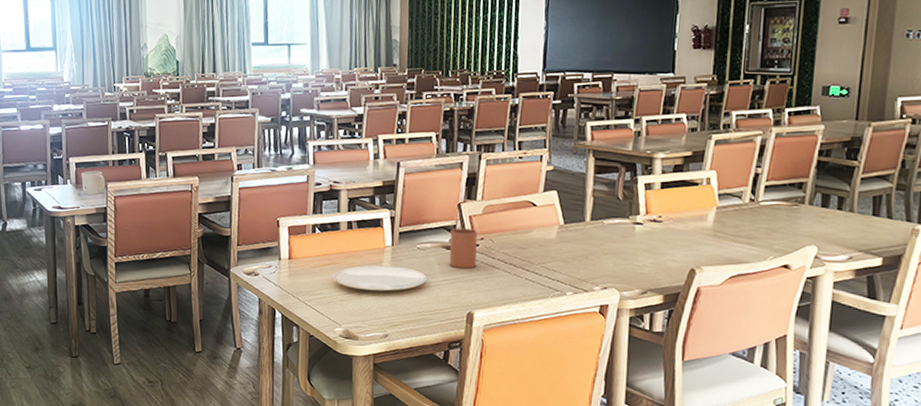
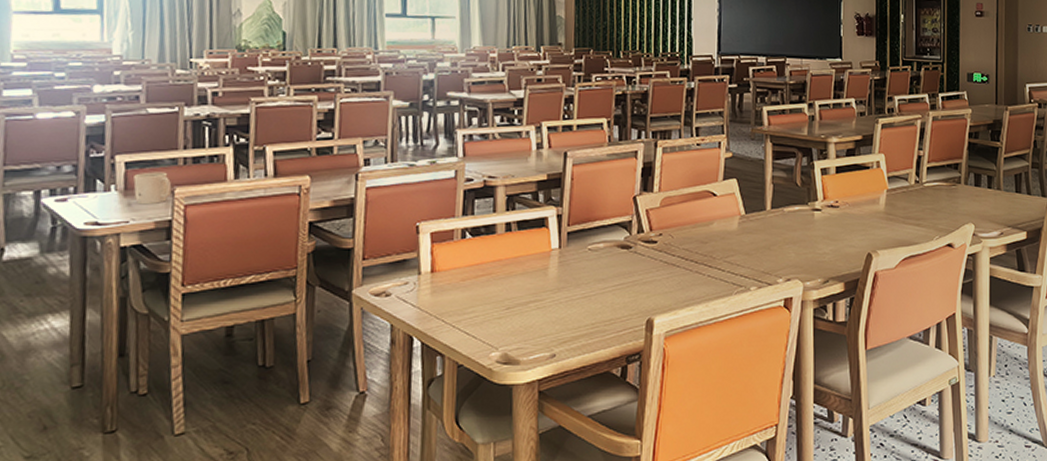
plate: present [333,265,427,292] -> none [487,272,601,303]
cup: present [449,228,478,269] -> none [625,224,656,270]

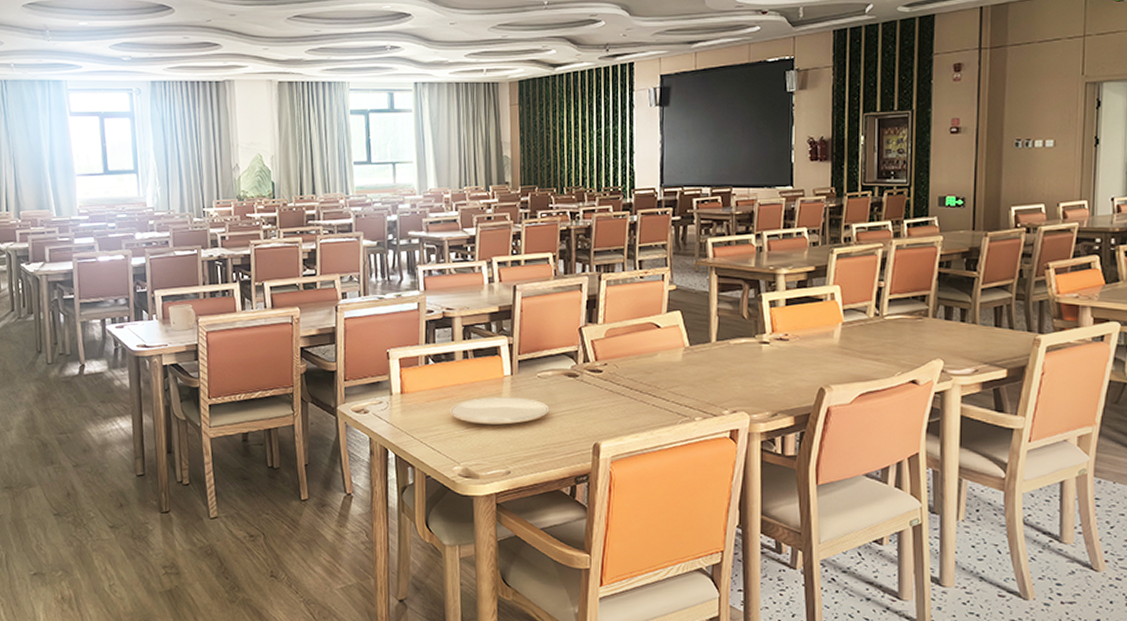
plate: none [487,272,601,303] -> present [449,396,550,425]

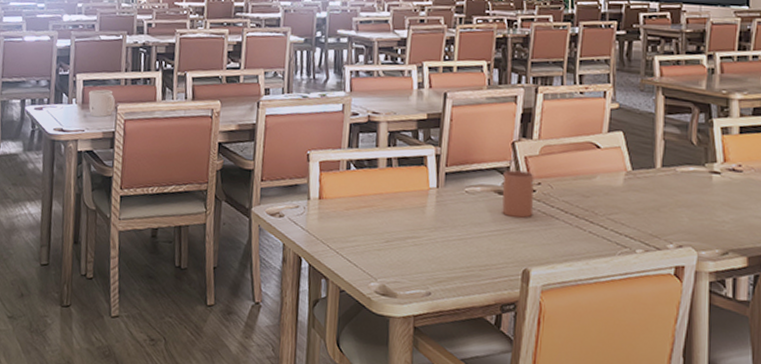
plate: present [449,396,550,425] -> none [369,209,477,241]
cup: none [572,353,601,398] -> present [502,170,534,218]

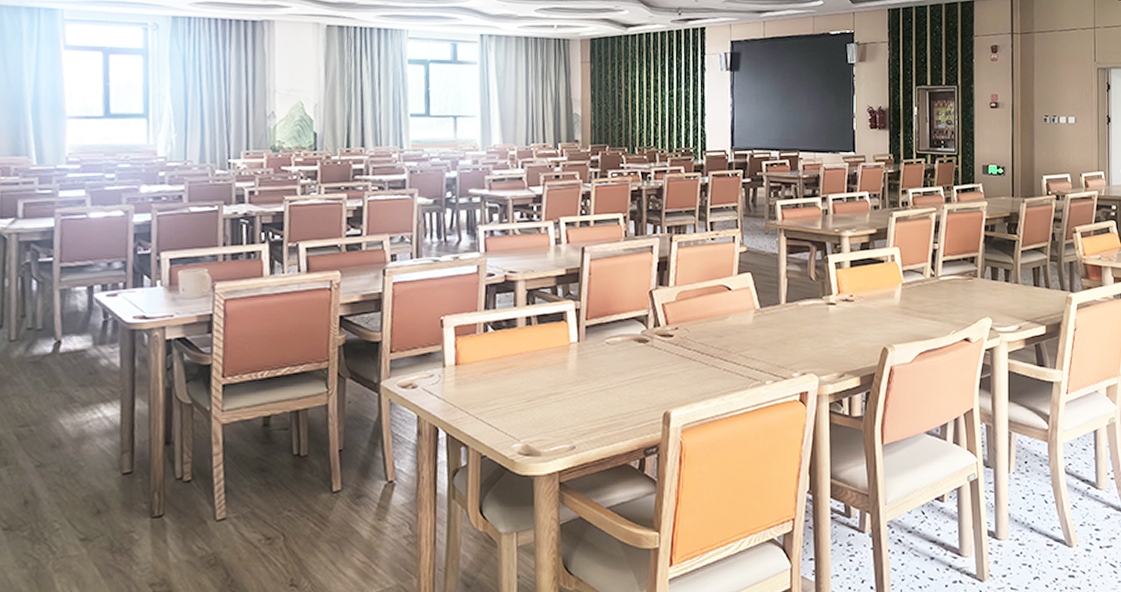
cup: present [502,170,534,218] -> none [642,318,672,364]

